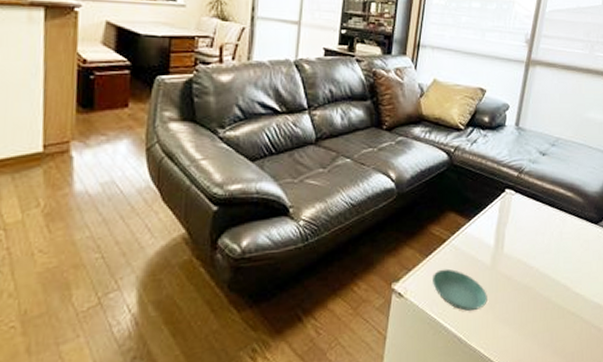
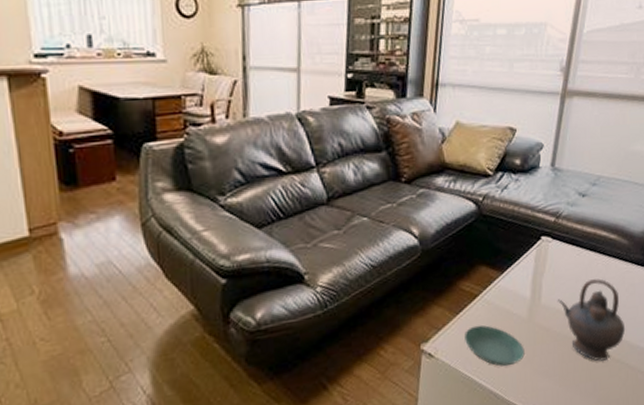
teapot: none [518,233,580,314] -> present [557,278,626,362]

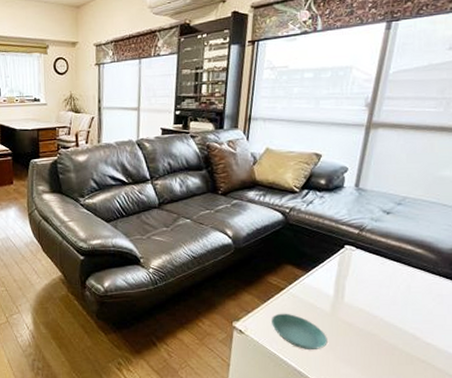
teapot: present [557,278,626,362] -> none [360,286,432,360]

